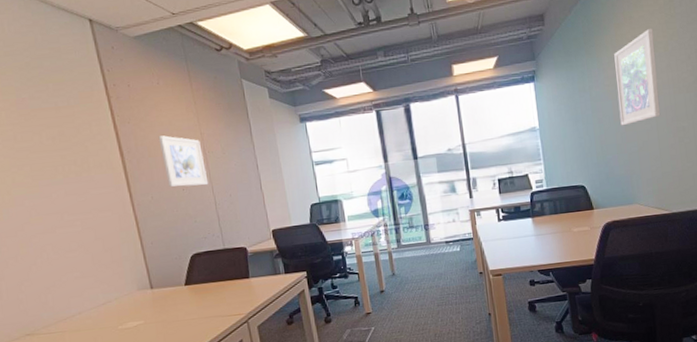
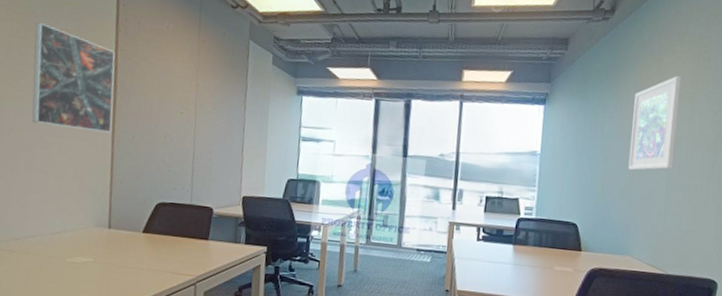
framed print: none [24,105,130,206] -> present [32,22,115,133]
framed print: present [158,135,209,187] -> none [152,78,194,137]

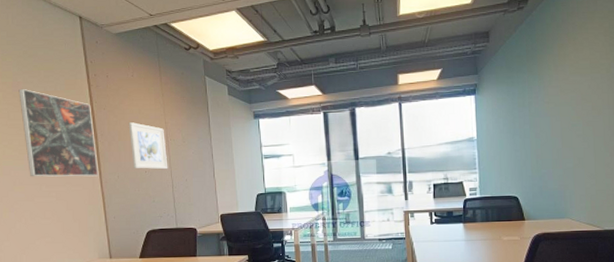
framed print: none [152,78,194,137] -> present [128,122,168,170]
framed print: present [628,75,681,171] -> none [556,50,599,142]

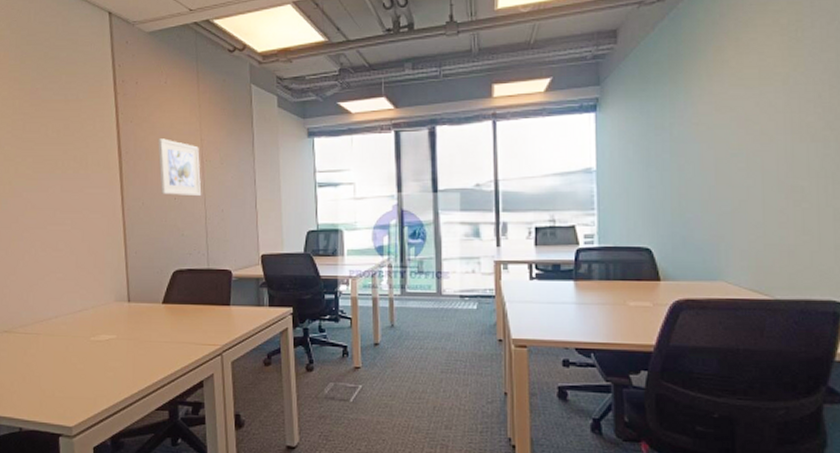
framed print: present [18,88,99,177] -> none [36,96,121,202]

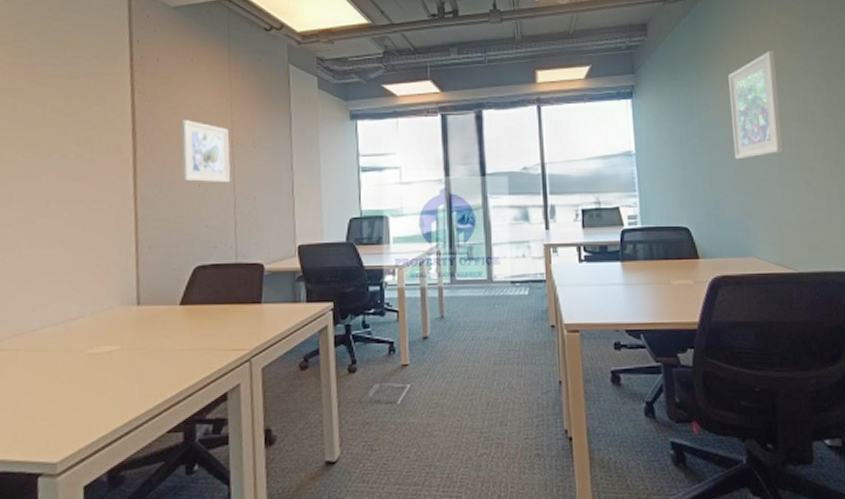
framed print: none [708,54,770,178] -> present [728,50,784,160]

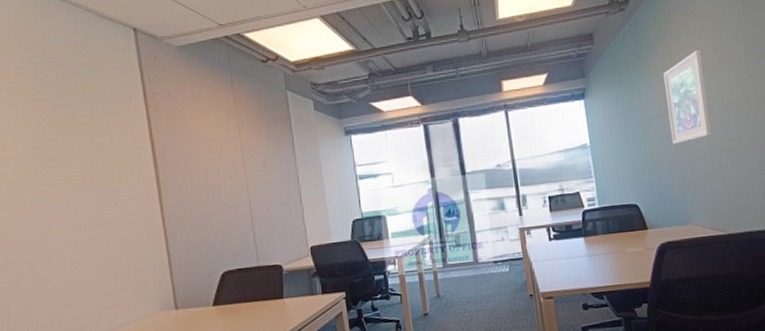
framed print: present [180,120,231,183] -> none [196,146,246,200]

